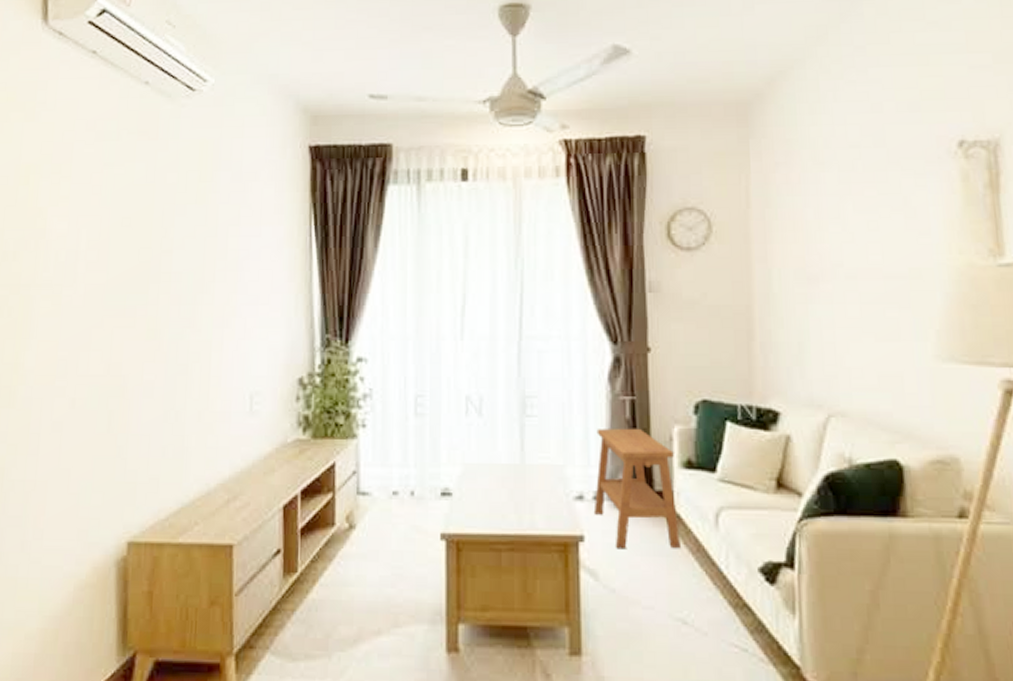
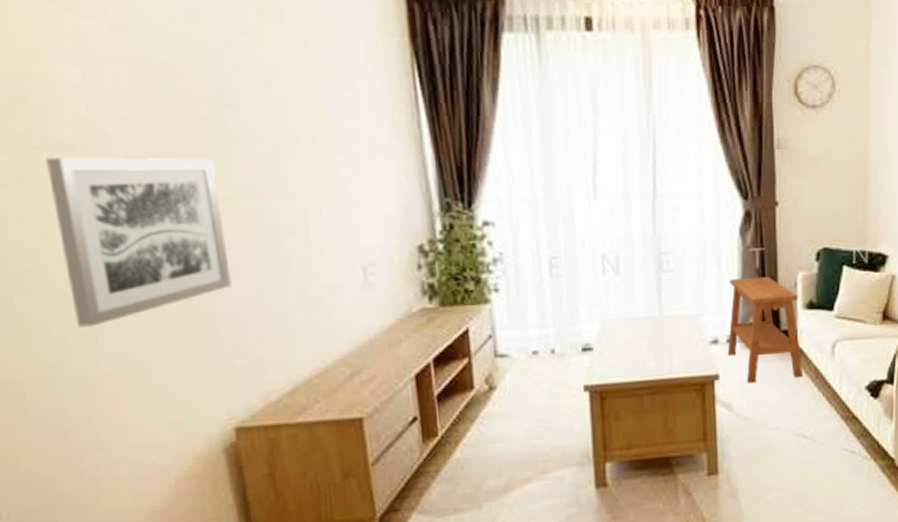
wall art: none [27,293,147,437] -> present [46,157,232,327]

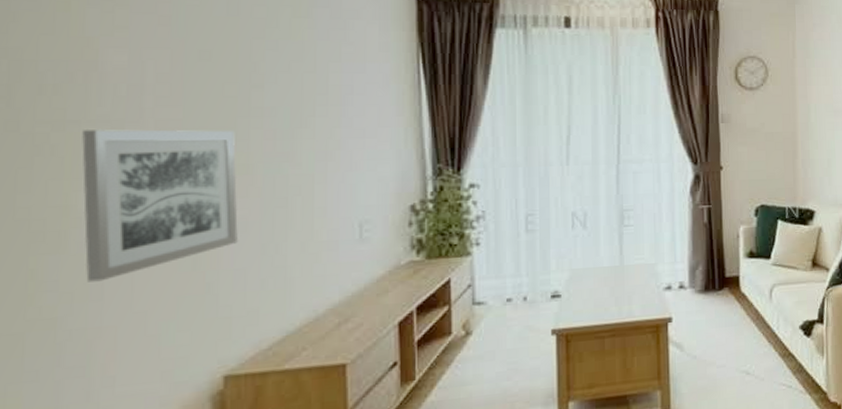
side table: present [727,276,802,383] -> none [679,229,745,325]

